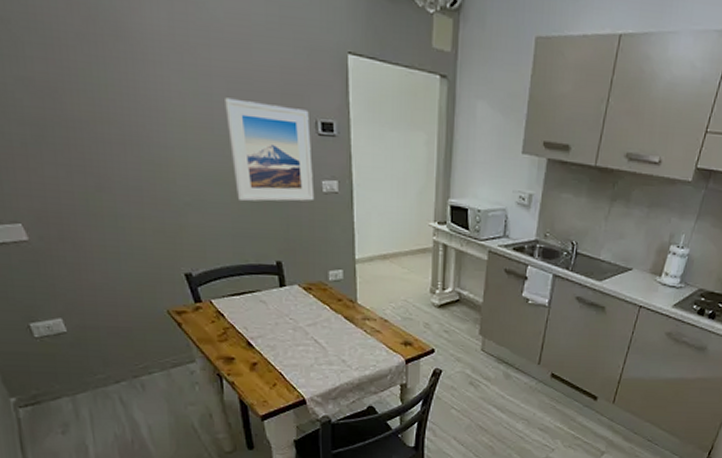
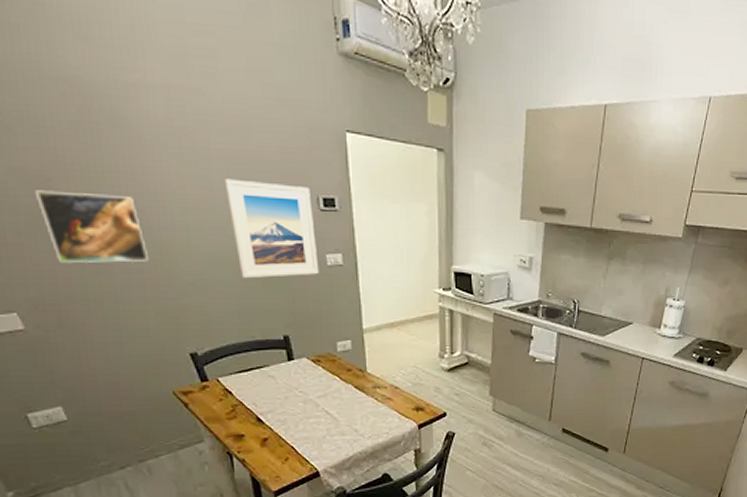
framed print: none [39,101,147,179] -> present [34,190,148,264]

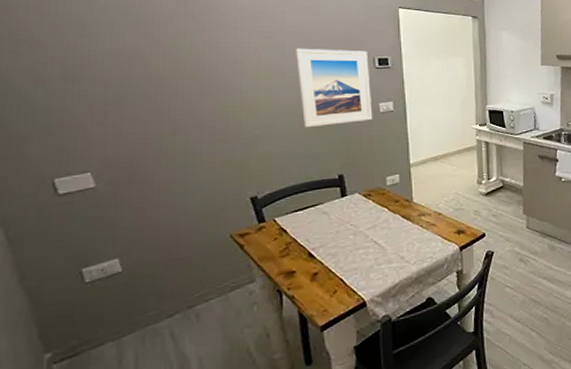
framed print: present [34,190,148,264] -> none [127,66,222,126]

